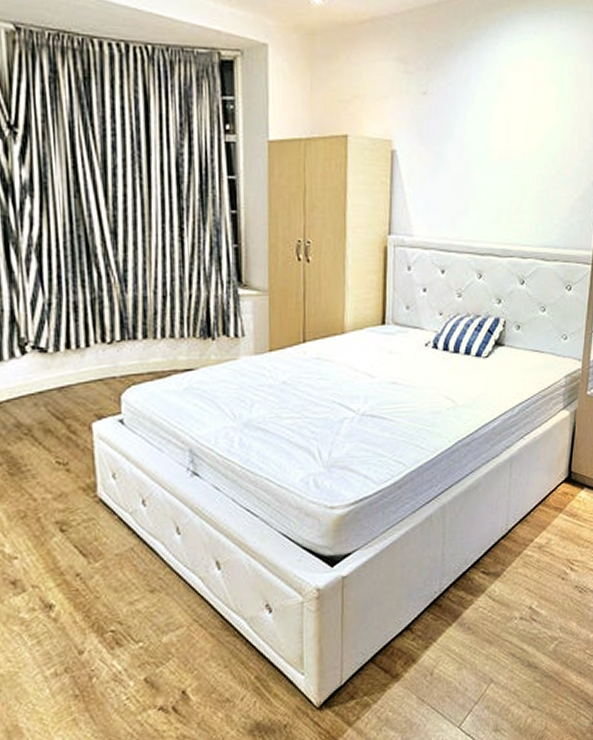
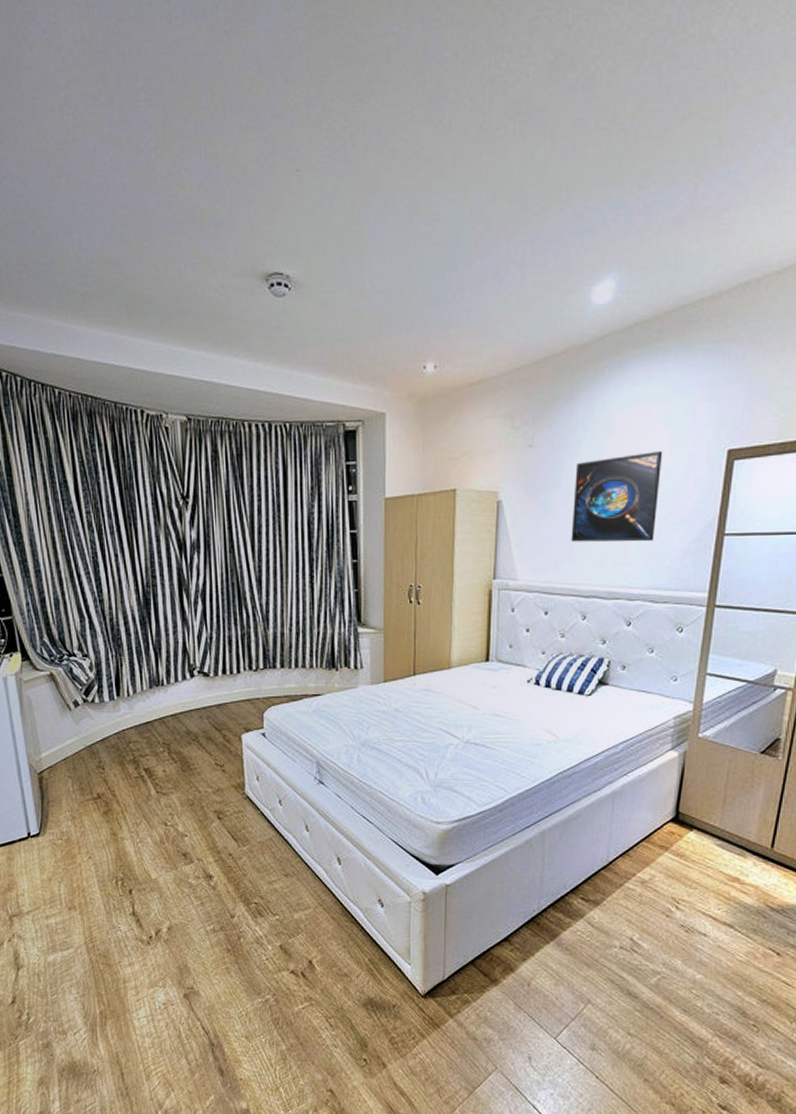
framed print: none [466,108,550,199] -> present [571,452,663,542]

